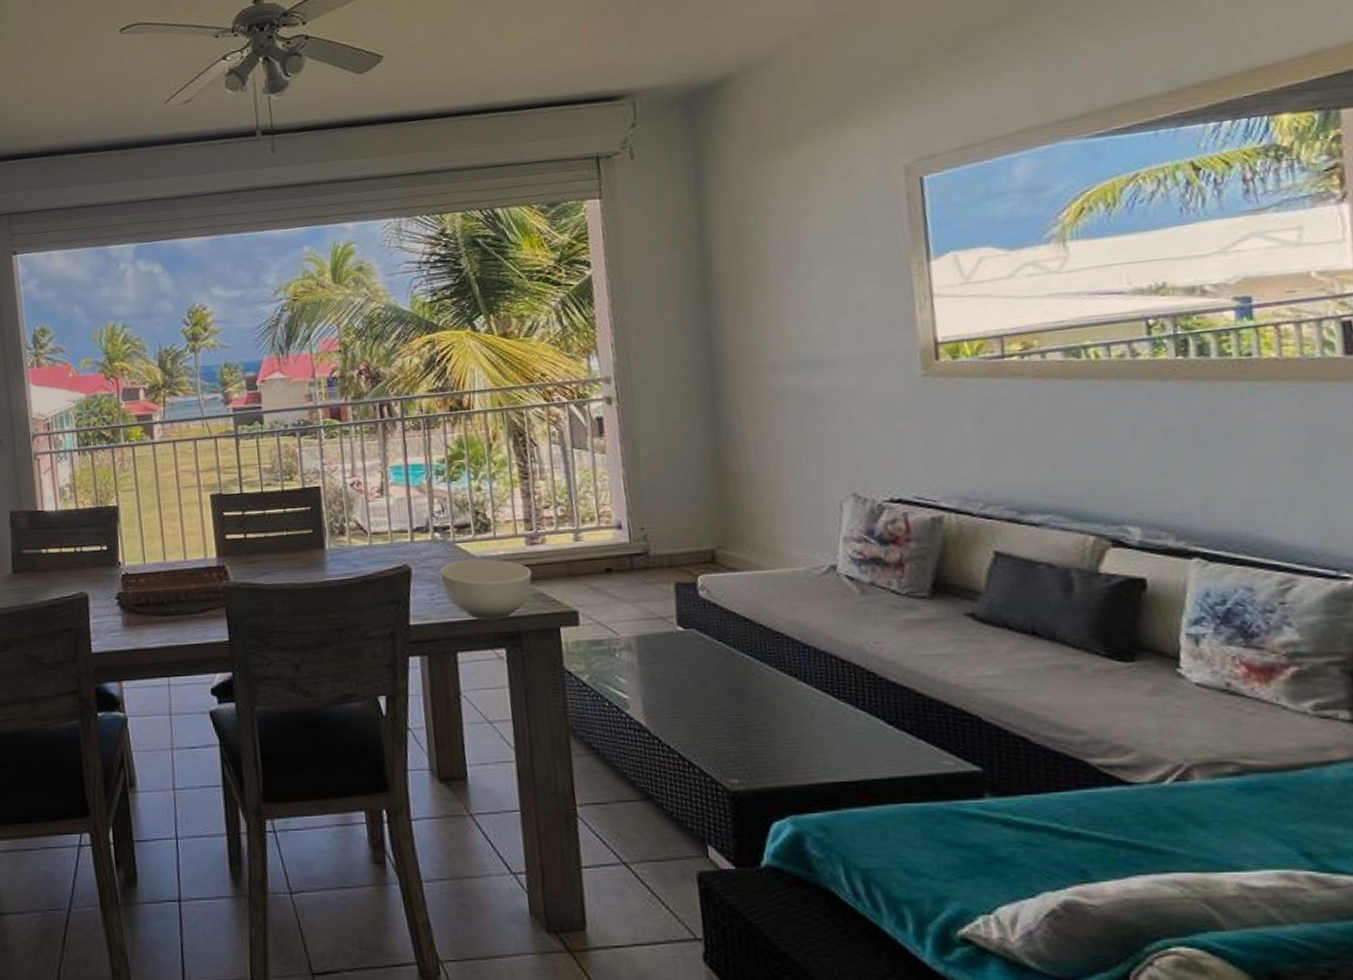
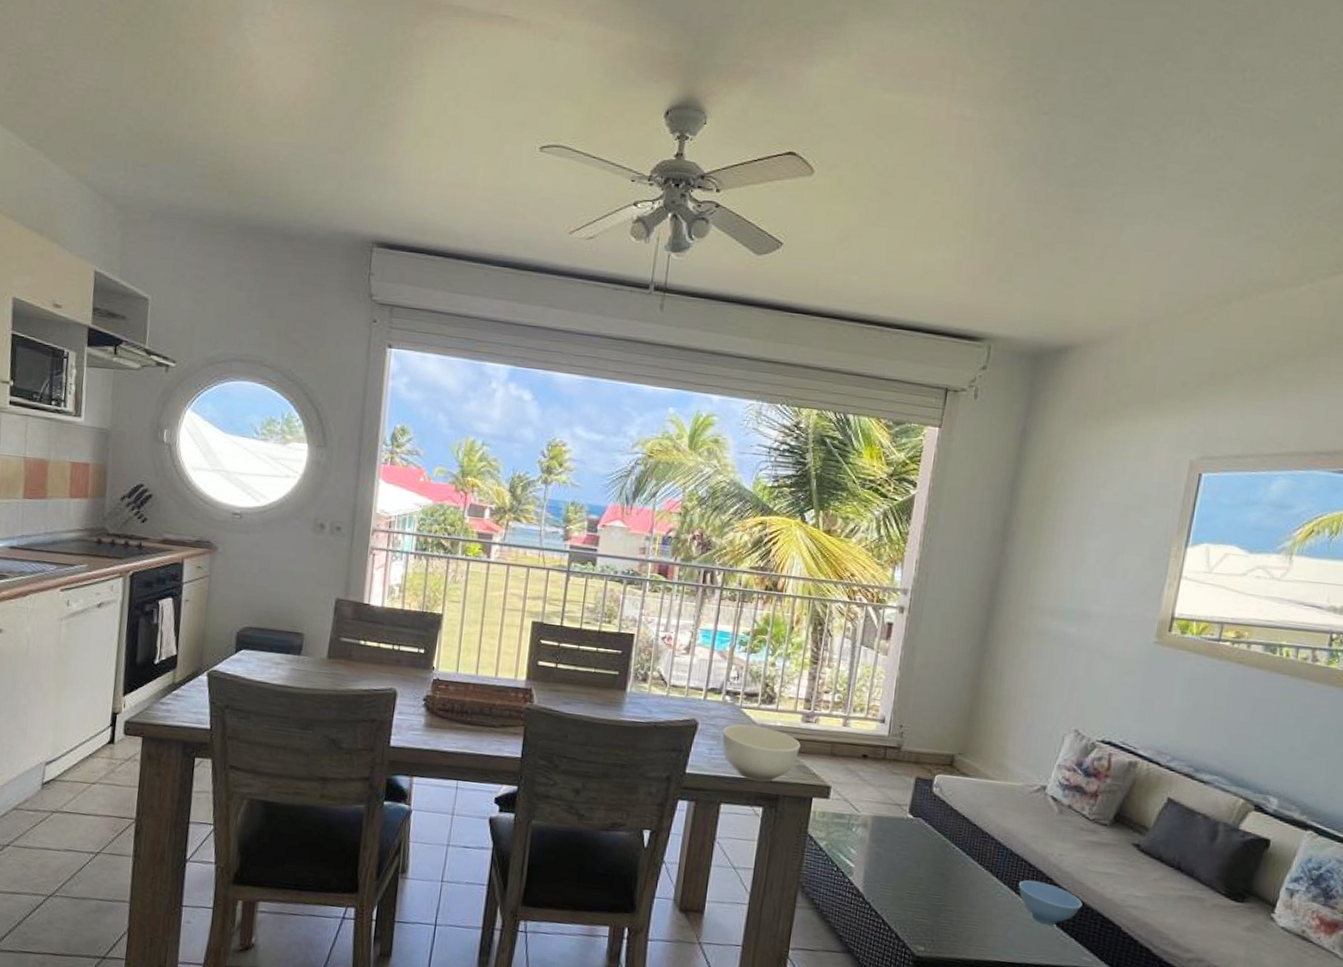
bowl: none [833,678,923,729] -> present [1018,880,1083,926]

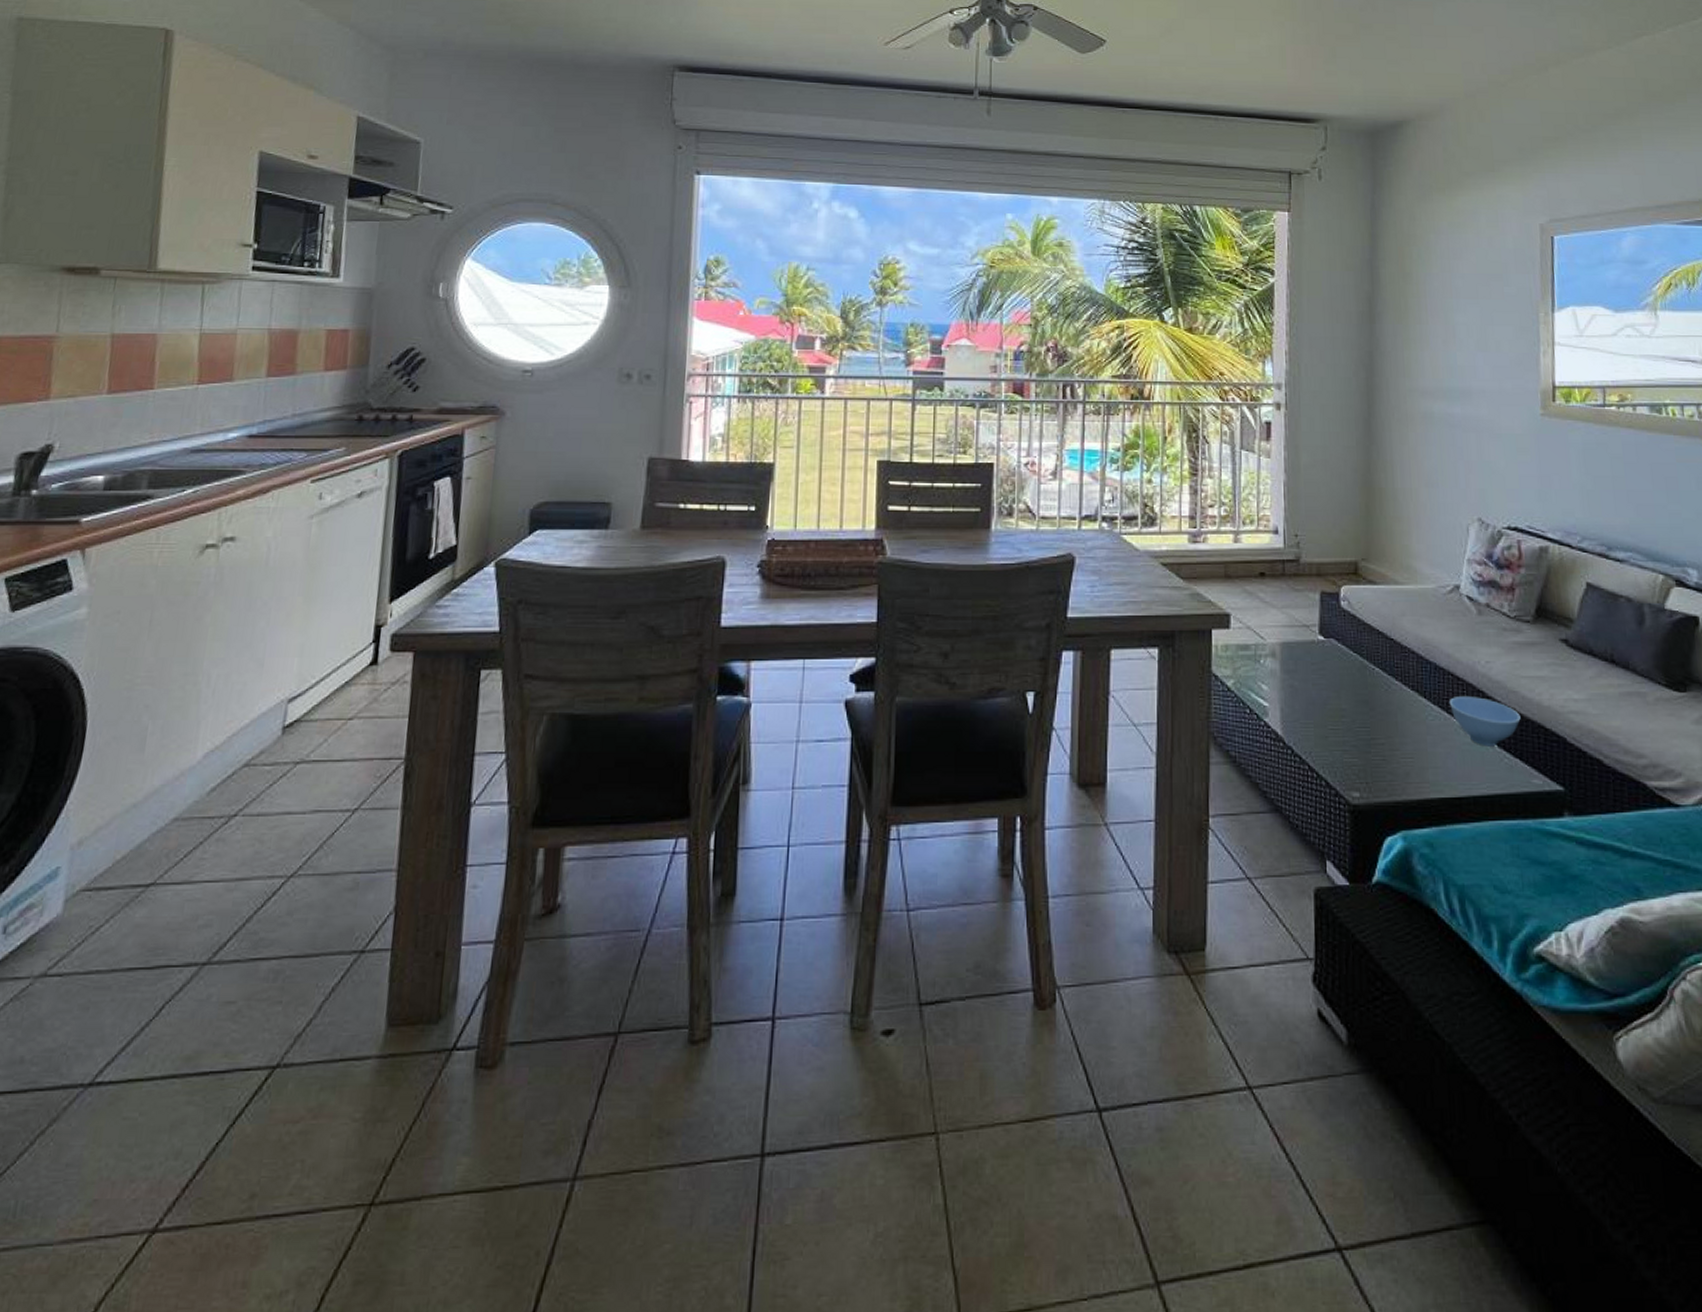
bowl: present [722,724,801,782] -> none [1103,552,1191,618]

